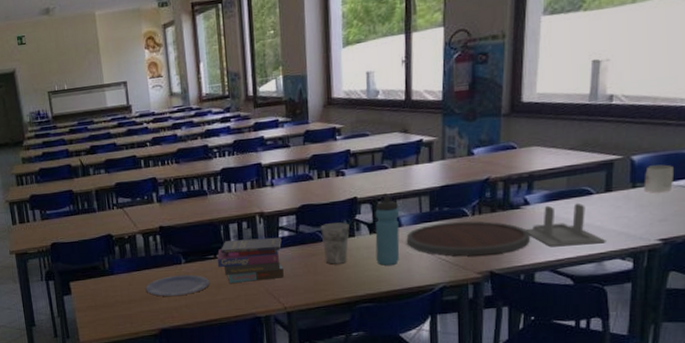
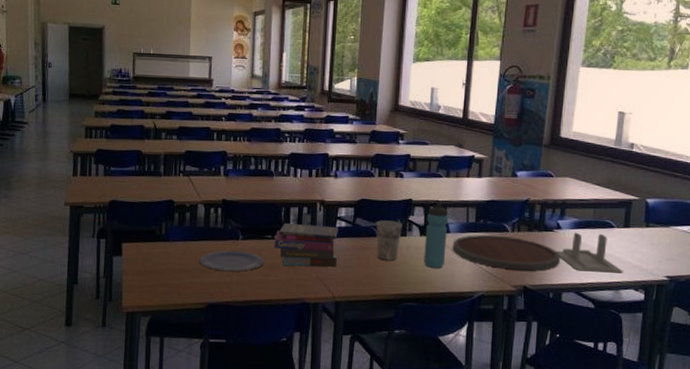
mug: present [643,164,673,194] -> none [655,210,679,236]

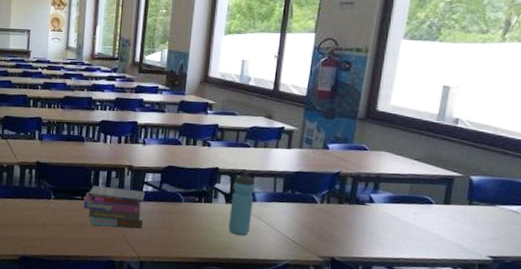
plate: present [199,250,265,272] -> none [14,208,74,229]
cup: present [376,220,402,261] -> none [181,186,208,226]
tray: present [452,234,561,271] -> none [258,204,373,243]
napkin holder: present [556,232,623,273] -> none [368,206,441,251]

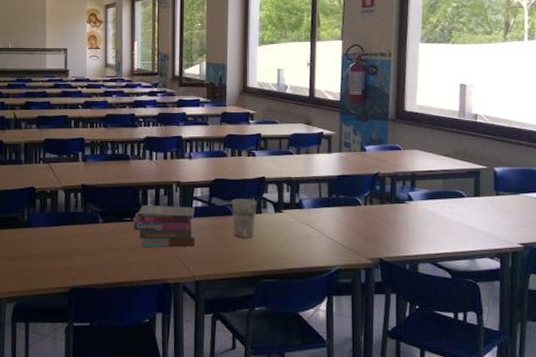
cup: none [181,186,208,226] -> present [231,199,257,238]
water bottle: present [228,172,255,235] -> none [280,179,301,244]

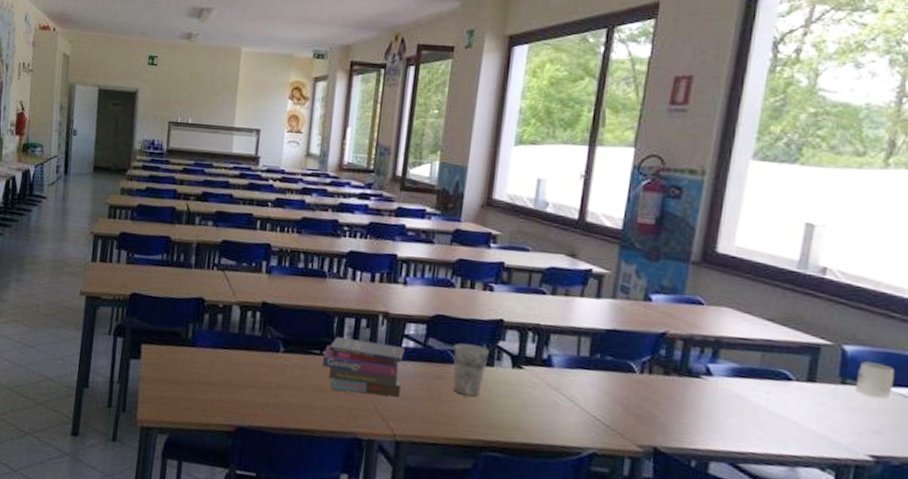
mug: none [505,178,528,203] -> present [855,361,894,400]

